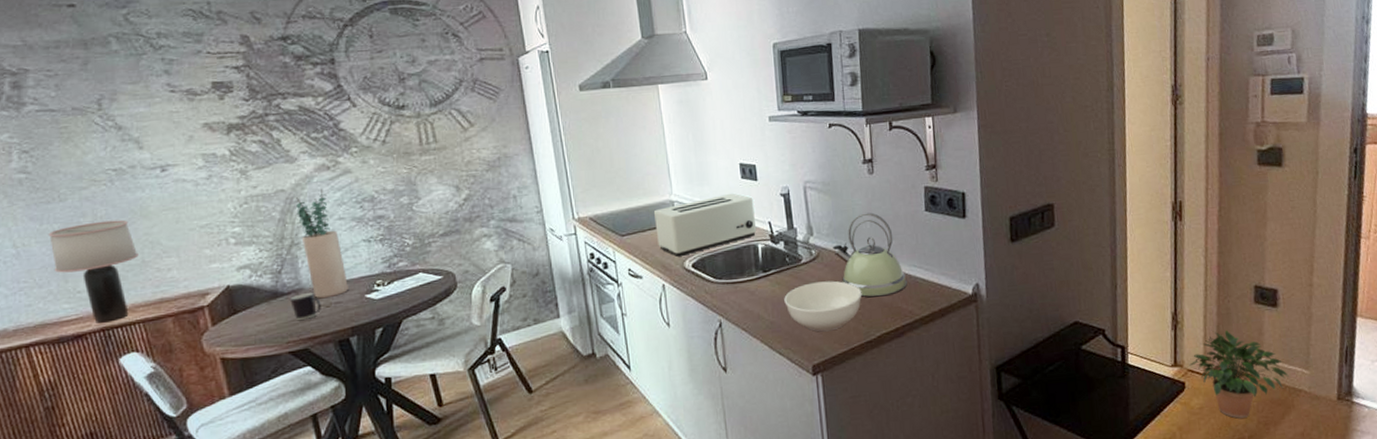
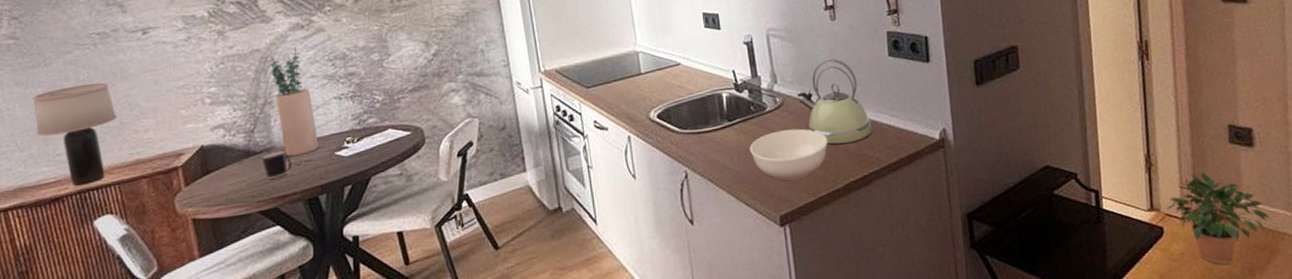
toaster: present [654,193,757,256] -> none [619,42,721,107]

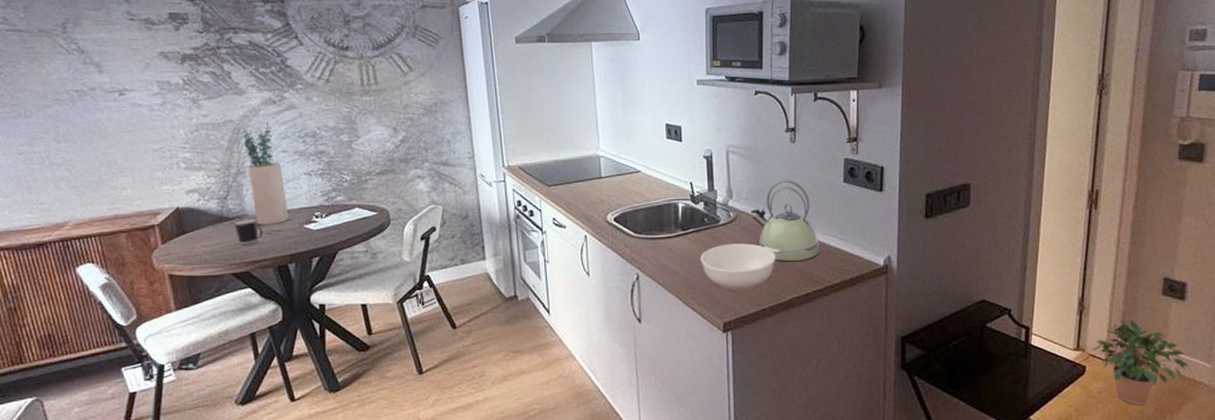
table lamp: present [32,82,117,187] -> none [14,138,96,235]

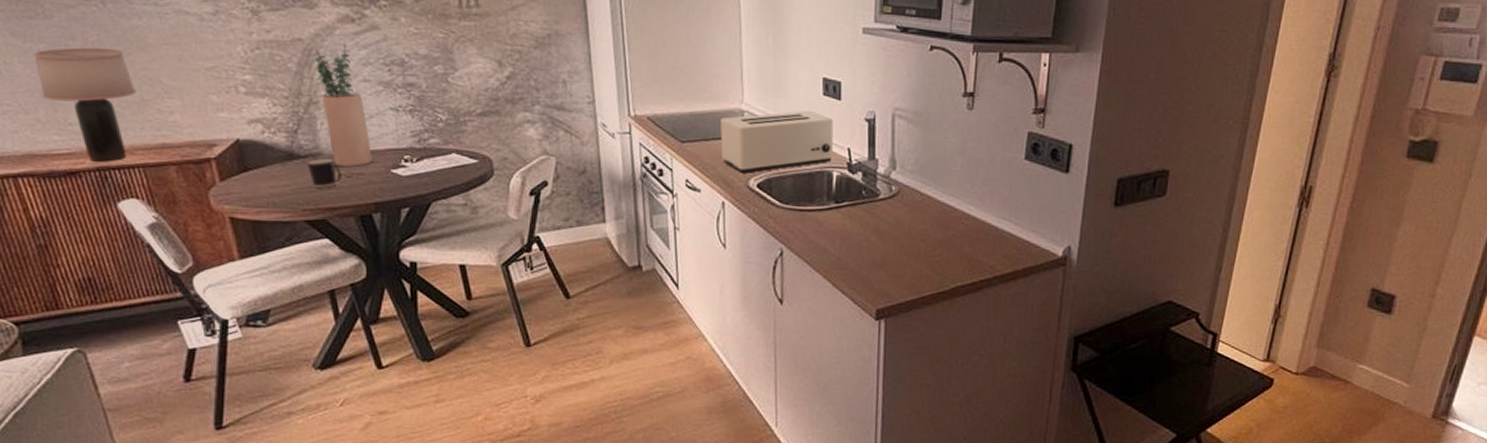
table lamp: none [14,138,96,235] -> present [33,47,136,163]
toaster: none [581,152,679,209] -> present [720,110,834,173]
bowl: present [700,243,776,292] -> none [854,221,941,276]
kettle: present [751,180,821,262] -> none [916,152,993,247]
potted plant: present [1092,318,1190,405] -> none [1282,330,1386,423]

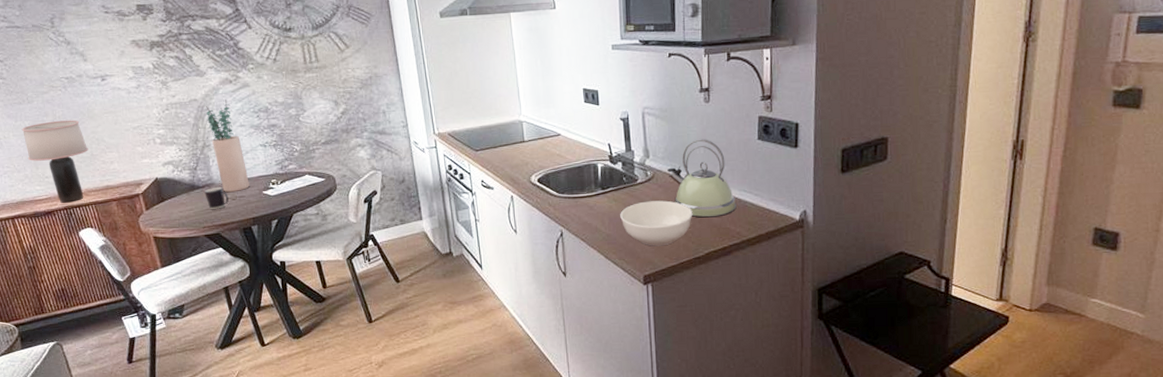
toaster: present [720,110,834,173] -> none [505,116,597,171]
bowl: none [854,221,941,276] -> present [620,200,693,246]
kettle: none [916,152,993,247] -> present [667,139,737,218]

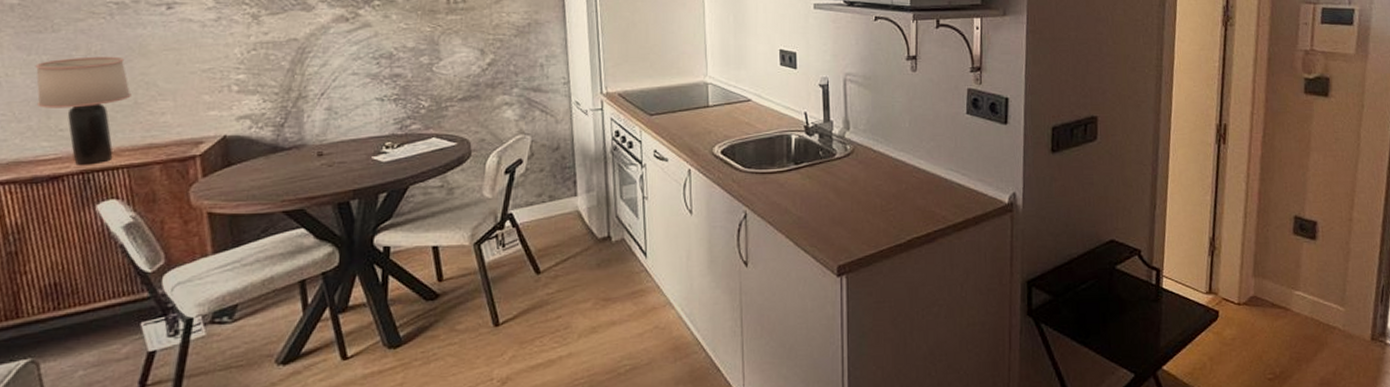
mug: present [204,186,229,210] -> none [290,149,323,179]
vase: present [206,98,249,193] -> none [308,40,355,157]
bowl: present [620,200,693,246] -> none [814,179,895,231]
kettle: present [667,139,737,218] -> none [869,111,943,199]

